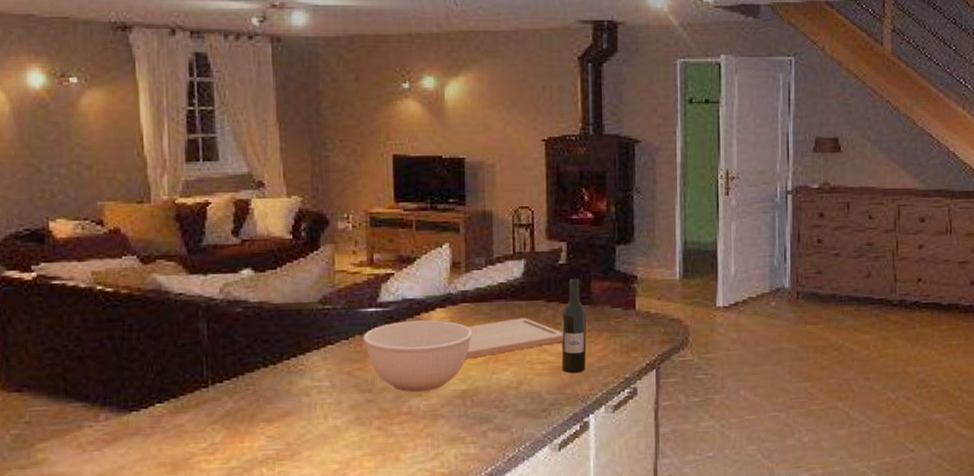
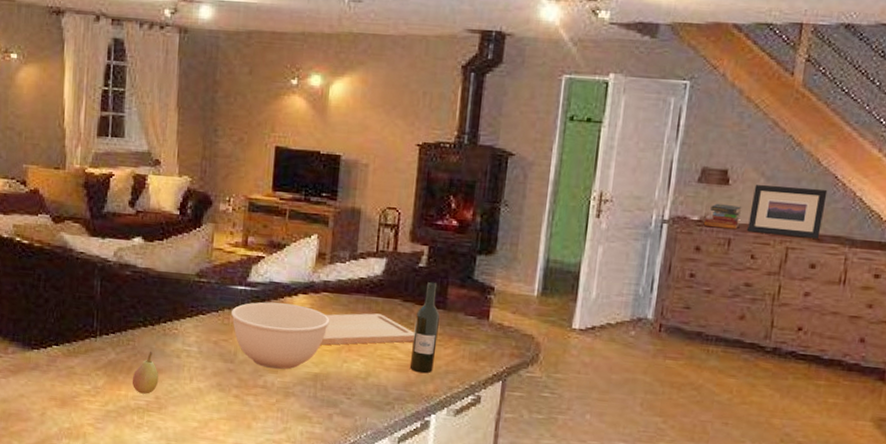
fruit: none [256,393,288,442] -> present [132,351,159,394]
books: none [823,170,855,194] -> present [703,203,742,230]
picture frame: none [862,149,926,195] -> present [747,185,828,239]

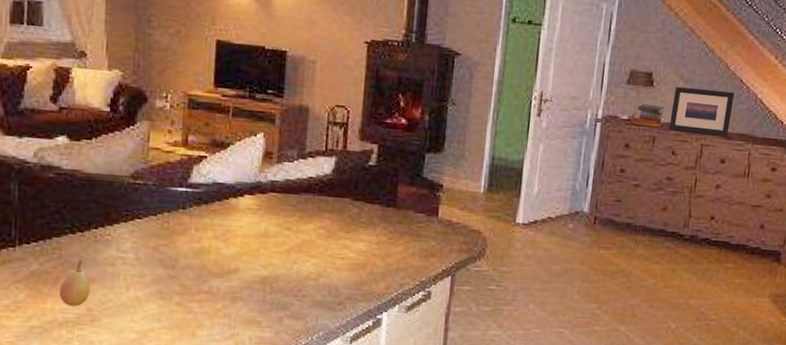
soup bowl: present [231,302,330,370] -> none [171,204,279,274]
cutting board: present [321,313,415,345] -> none [269,213,366,247]
wine bottle: present [409,282,441,374] -> none [360,181,391,272]

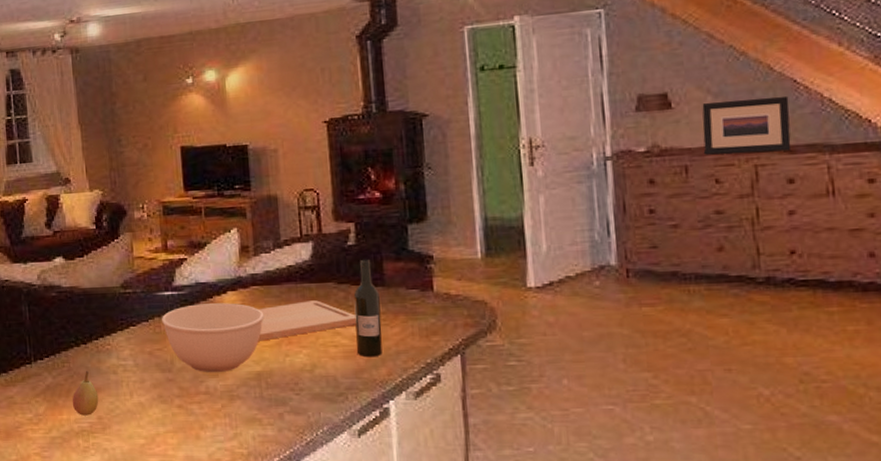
soup bowl: none [171,204,279,274] -> present [162,303,264,373]
cutting board: none [269,213,366,247] -> present [258,300,357,341]
wine bottle: none [360,181,391,272] -> present [353,260,383,358]
books: present [632,103,665,128] -> none [652,129,694,157]

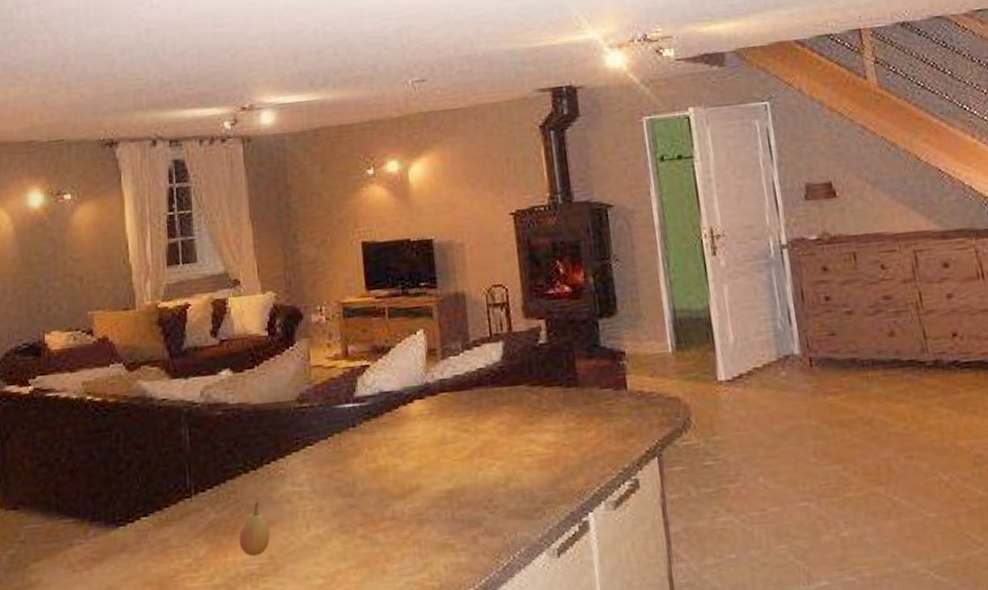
soup bowl: present [162,303,264,373] -> none [342,413,454,495]
cutting board: present [258,300,357,341] -> none [448,405,551,455]
wine bottle: present [353,260,383,358] -> none [547,359,579,466]
picture frame: present [702,97,792,155] -> none [863,185,943,242]

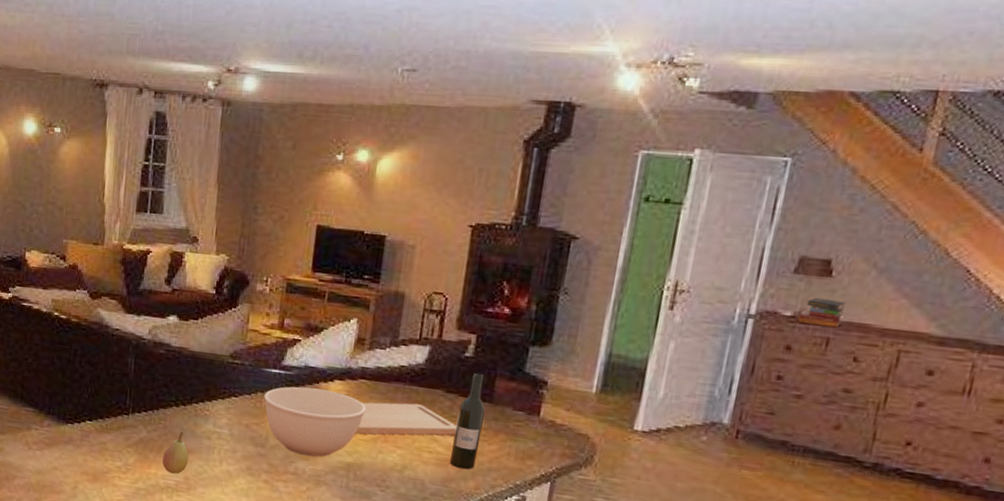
soup bowl: none [342,413,454,495] -> present [264,386,367,457]
cutting board: none [448,405,551,455] -> present [355,402,457,436]
wine bottle: none [547,359,579,466] -> present [449,373,486,470]
books: none [823,217,859,245] -> present [797,297,846,328]

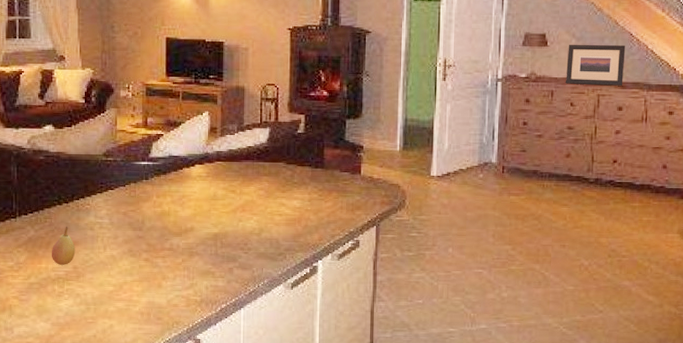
soup bowl: present [264,386,367,457] -> none [137,174,225,233]
cutting board: present [355,402,457,436] -> none [218,176,299,208]
wine bottle: present [449,373,486,470] -> none [296,146,320,225]
books: present [797,297,846,328] -> none [530,62,560,83]
picture frame: none [851,278,956,342] -> present [566,45,626,86]

